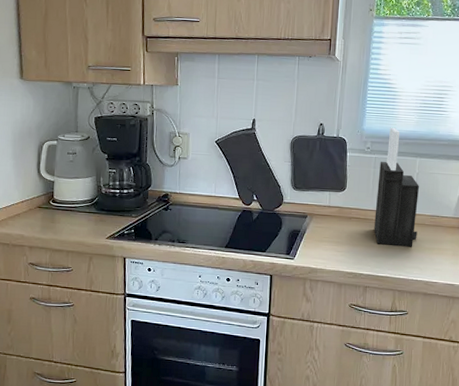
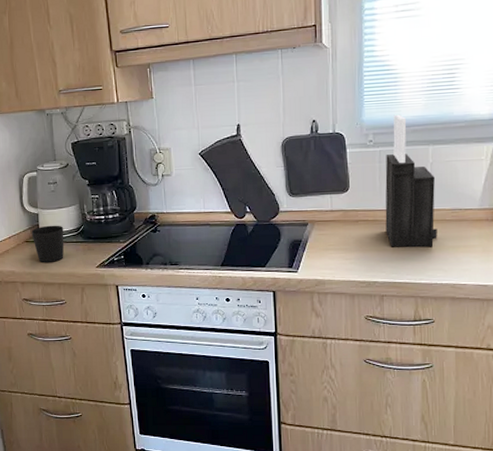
cup: none [45,193,78,230] -> present [31,225,64,262]

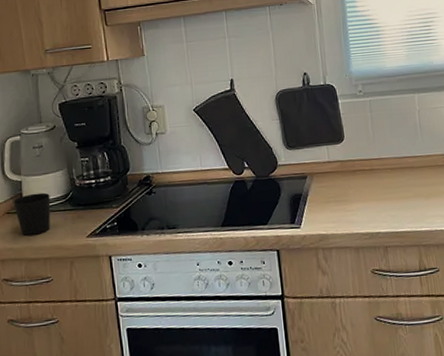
knife block: present [385,114,438,248] -> none [376,65,432,196]

